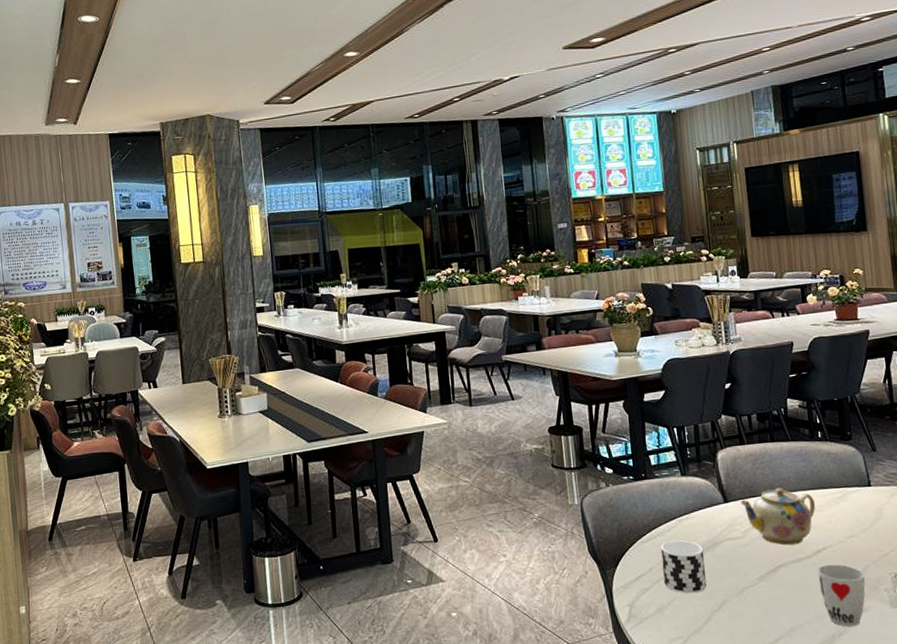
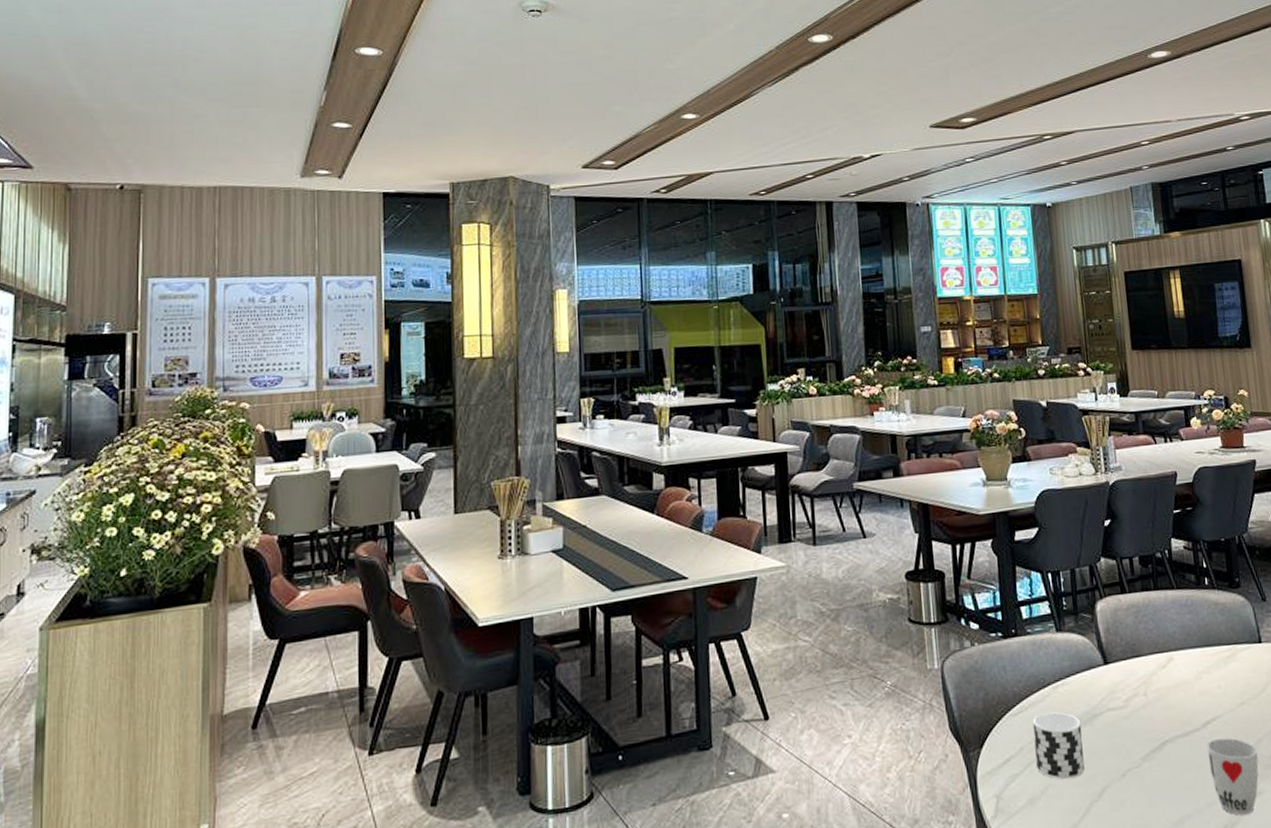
teapot: present [740,487,816,545] -> none [1121,645,1204,716]

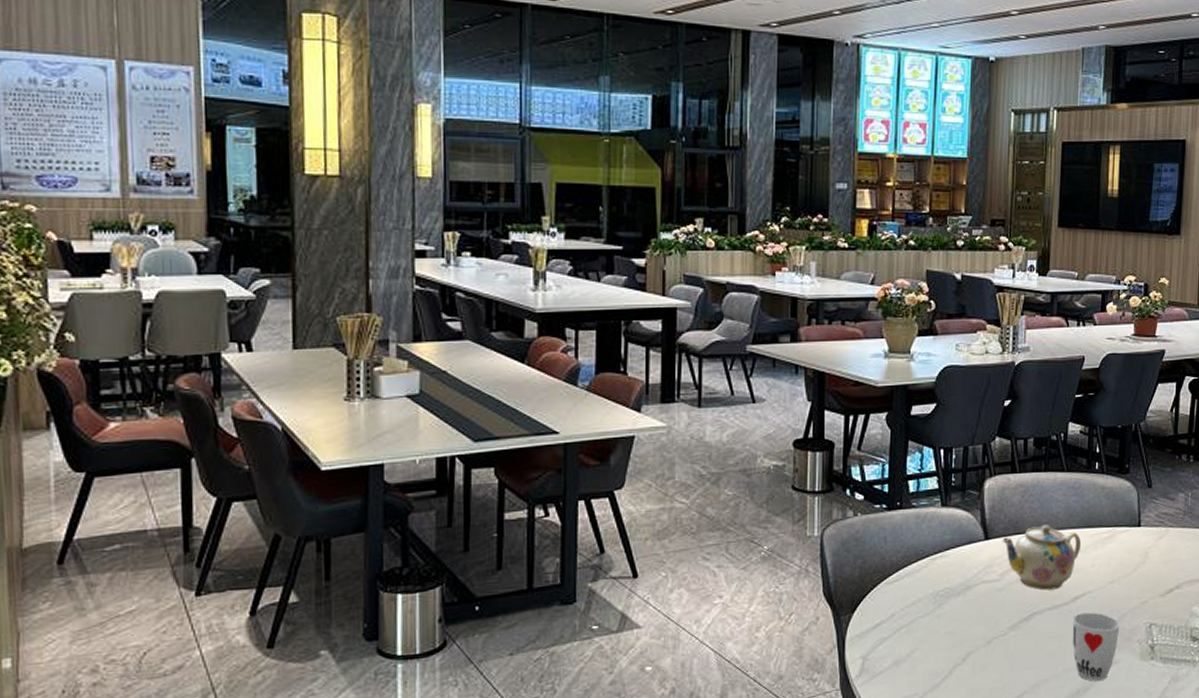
cup: present [1032,712,1085,780] -> none [906,582,955,645]
teapot: none [1121,645,1204,716] -> present [1002,524,1082,590]

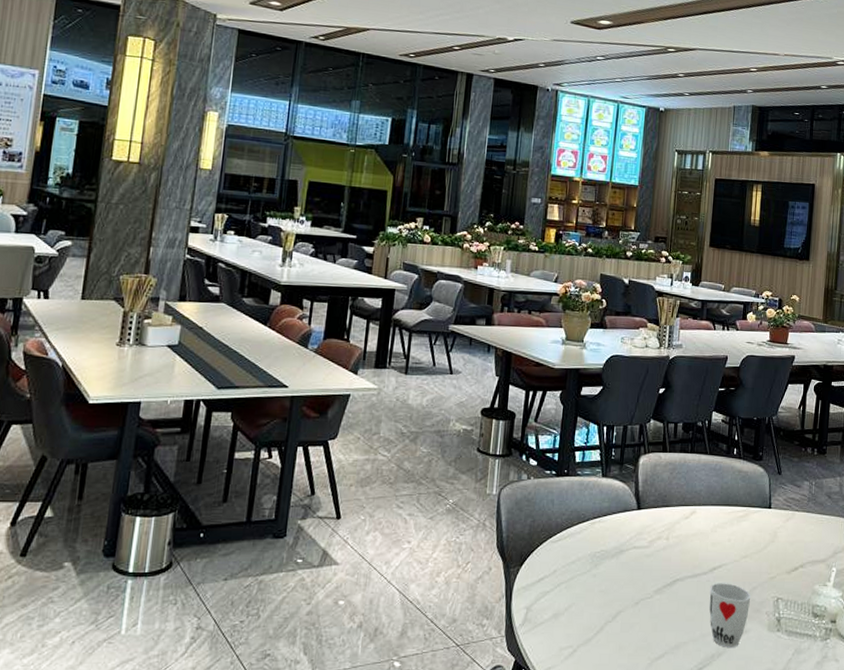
teapot: present [1002,524,1082,590] -> none [652,500,720,559]

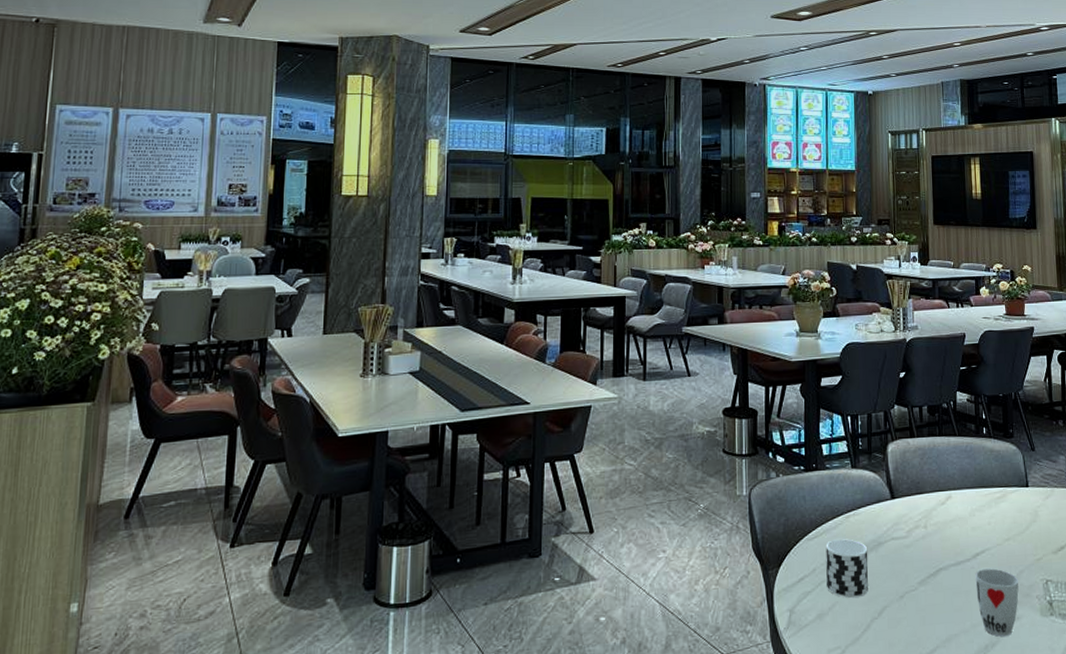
cup: none [565,544,609,601] -> present [826,539,869,599]

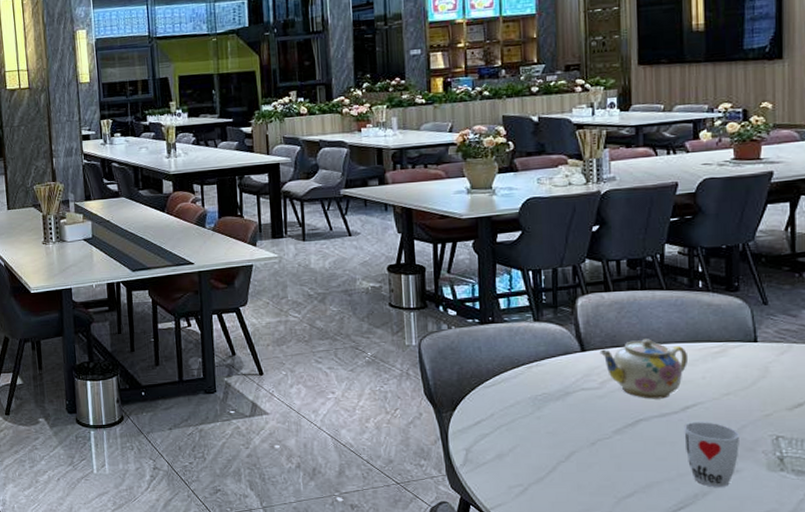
cup: present [826,539,869,599] -> none [505,388,554,443]
teapot: none [906,485,977,547] -> present [599,339,689,399]

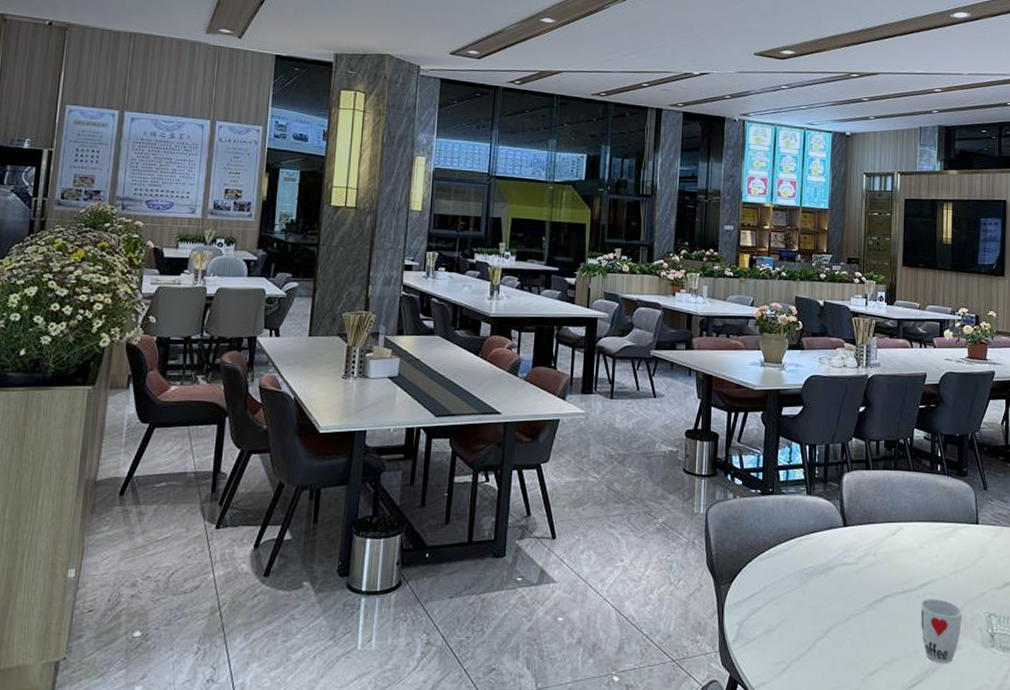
teapot: present [599,339,689,399] -> none [858,517,927,576]

